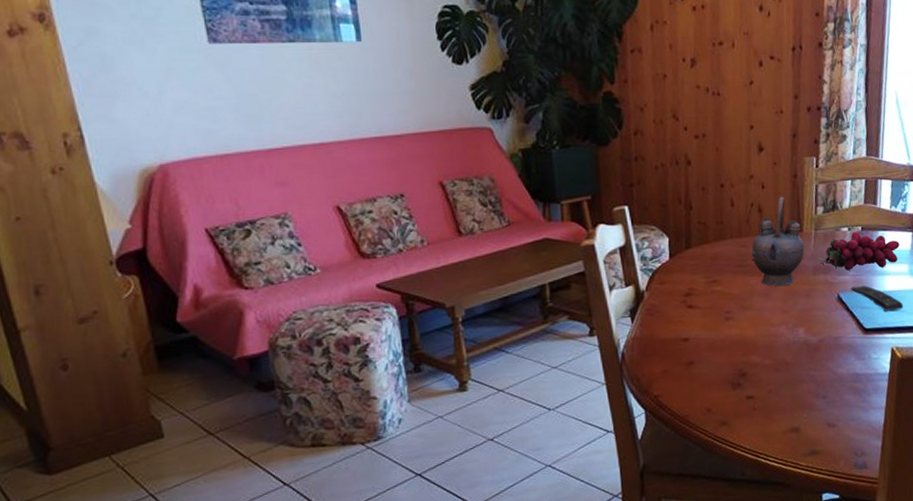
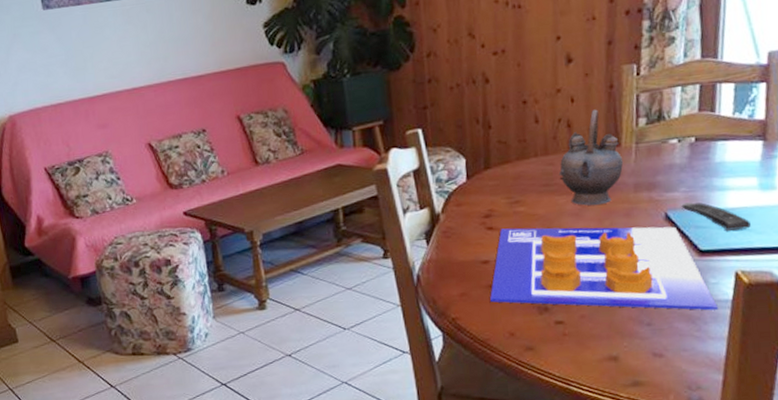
poster: none [689,306,878,383] -> present [490,226,718,310]
grapes: present [818,231,900,270] -> none [640,143,746,187]

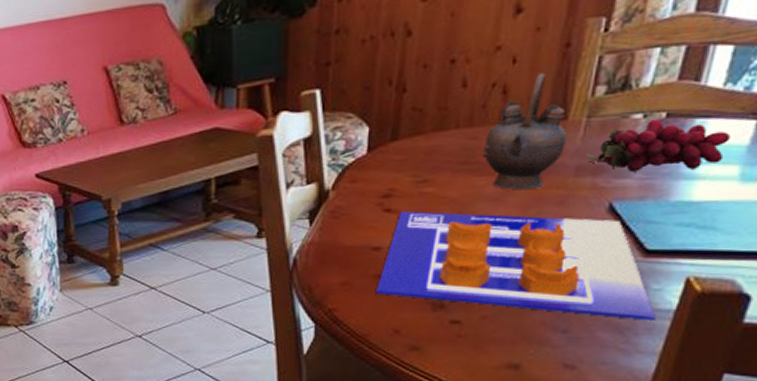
grapes: none [640,143,746,187] -> present [586,119,730,172]
remote control: present [681,202,751,231] -> none [632,192,719,229]

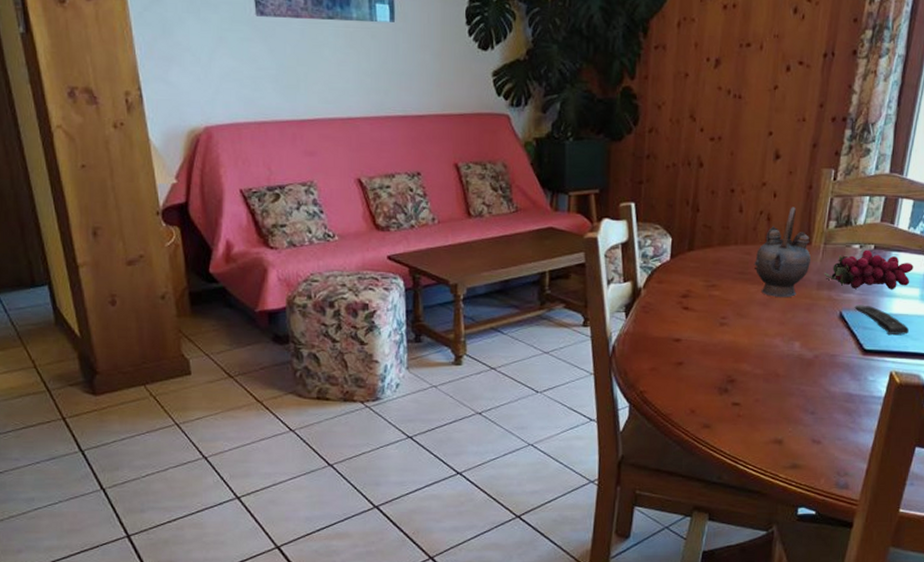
poster: present [376,211,656,320] -> none [677,310,872,405]
remote control: none [632,192,719,229] -> present [854,304,909,335]

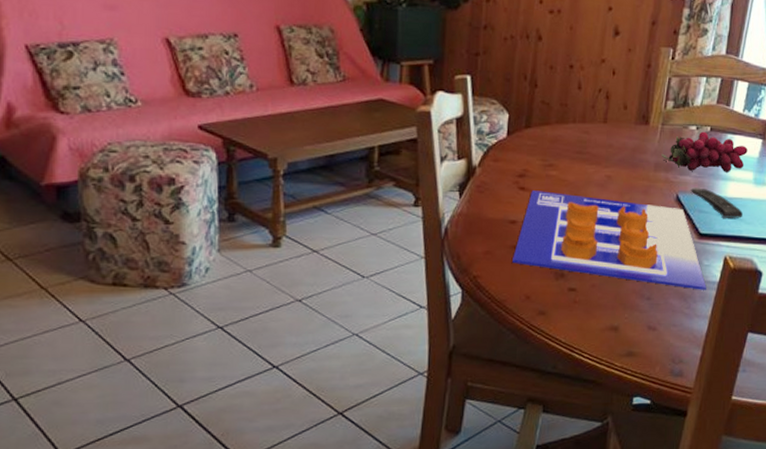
poster: none [677,310,872,405] -> present [512,190,707,290]
teapot: present [753,207,812,298] -> none [591,85,649,179]

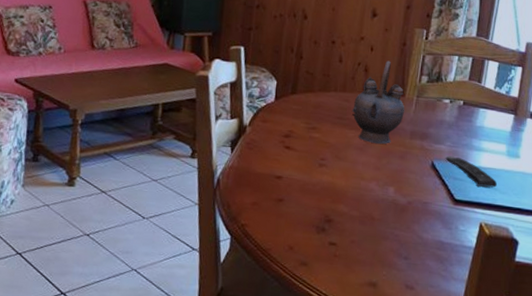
poster: present [512,190,707,290] -> none [277,150,463,254]
teapot: none [591,85,649,179] -> present [351,60,405,145]
grapes: present [661,131,748,172] -> none [417,105,500,144]

